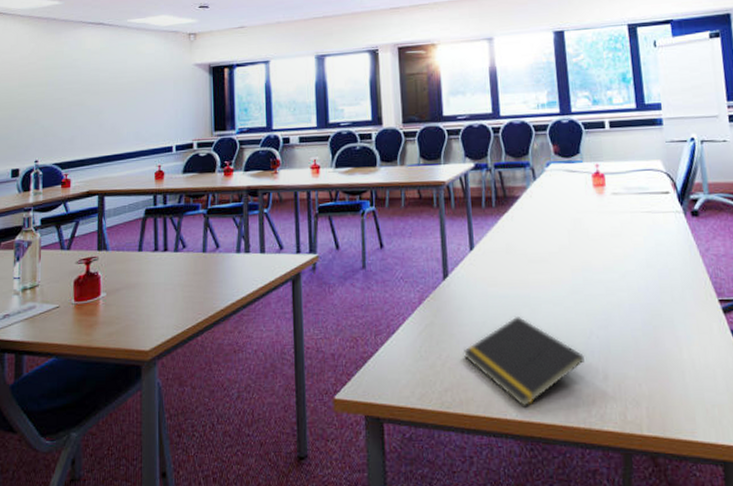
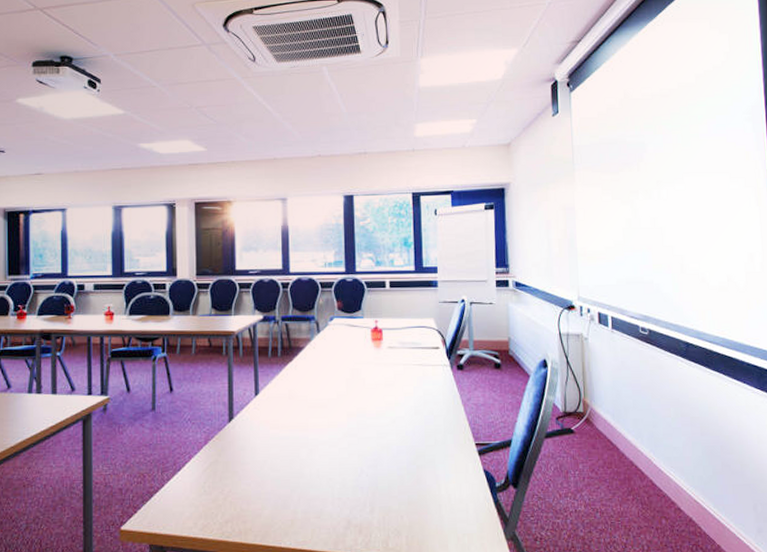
notepad: present [464,316,585,408] -> none [245,455,354,537]

